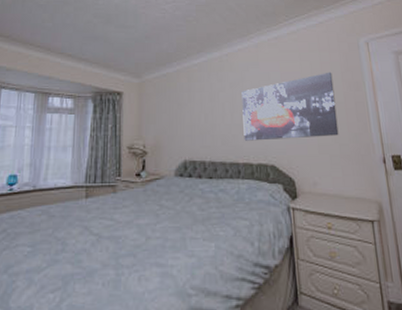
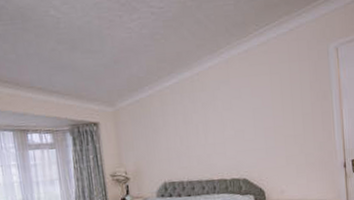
wall art: present [241,72,339,141] -> none [214,83,305,159]

